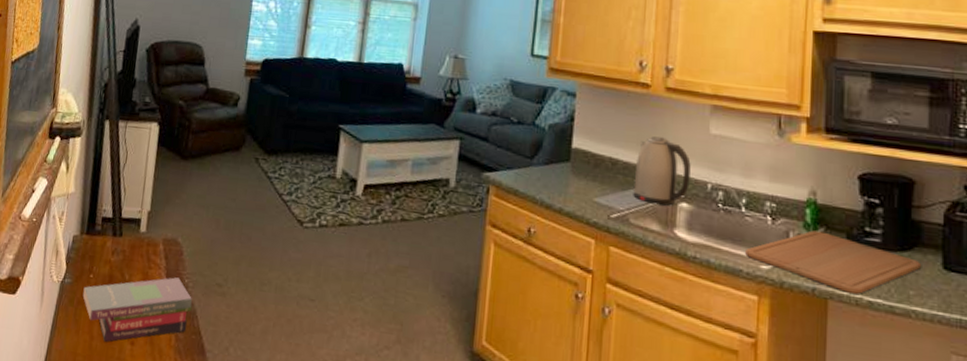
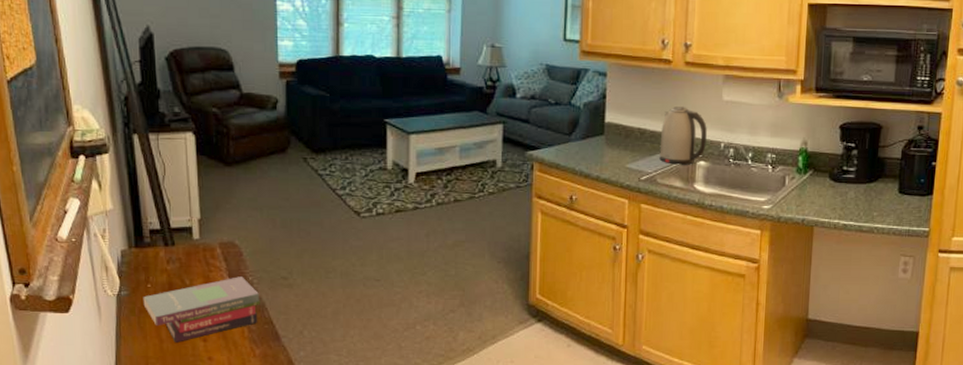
chopping board: present [745,230,921,294] -> none [751,173,883,220]

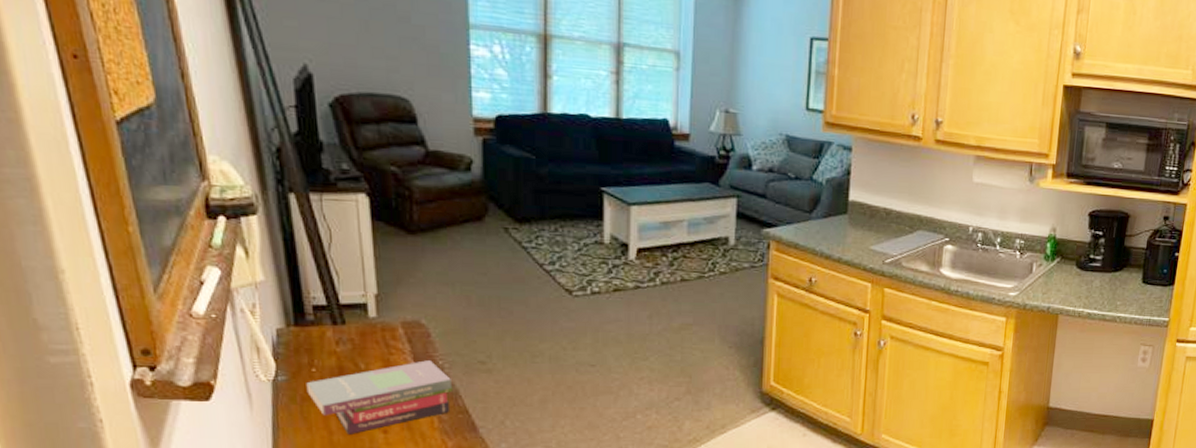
kettle: present [659,106,707,165] -> none [905,186,956,249]

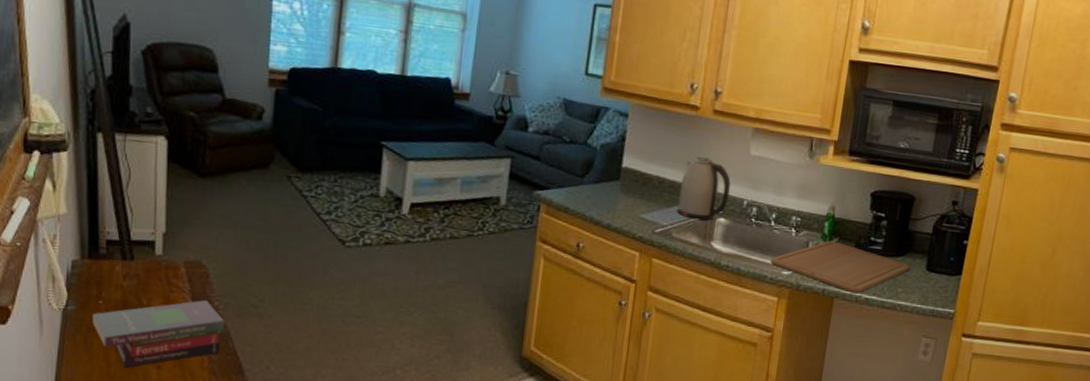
kettle: none [905,186,956,249] -> present [676,157,731,221]
chopping board: none [998,261,1127,308] -> present [771,240,910,293]

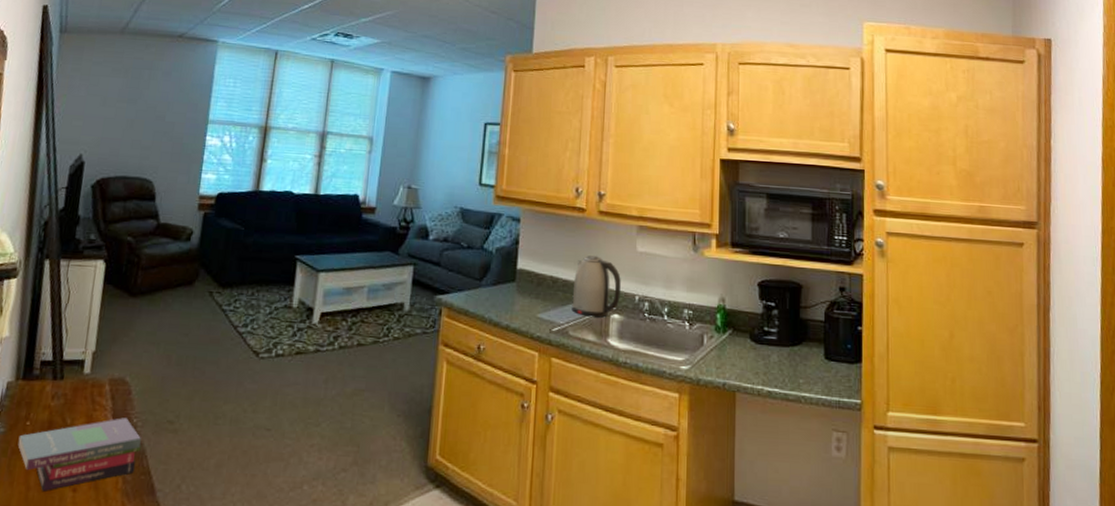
chopping board: present [771,240,910,293] -> none [668,332,808,386]

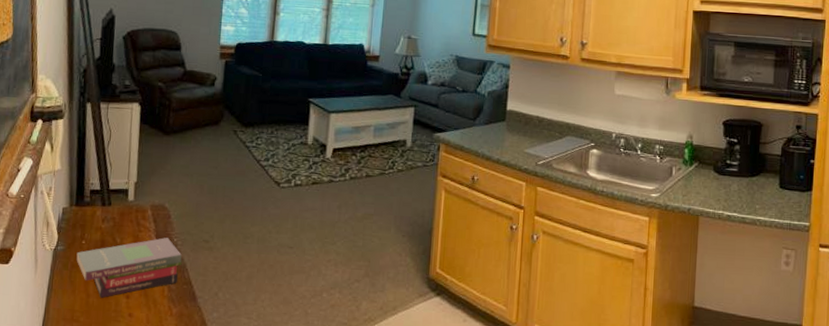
kettle: present [571,256,621,318] -> none [555,98,600,153]

